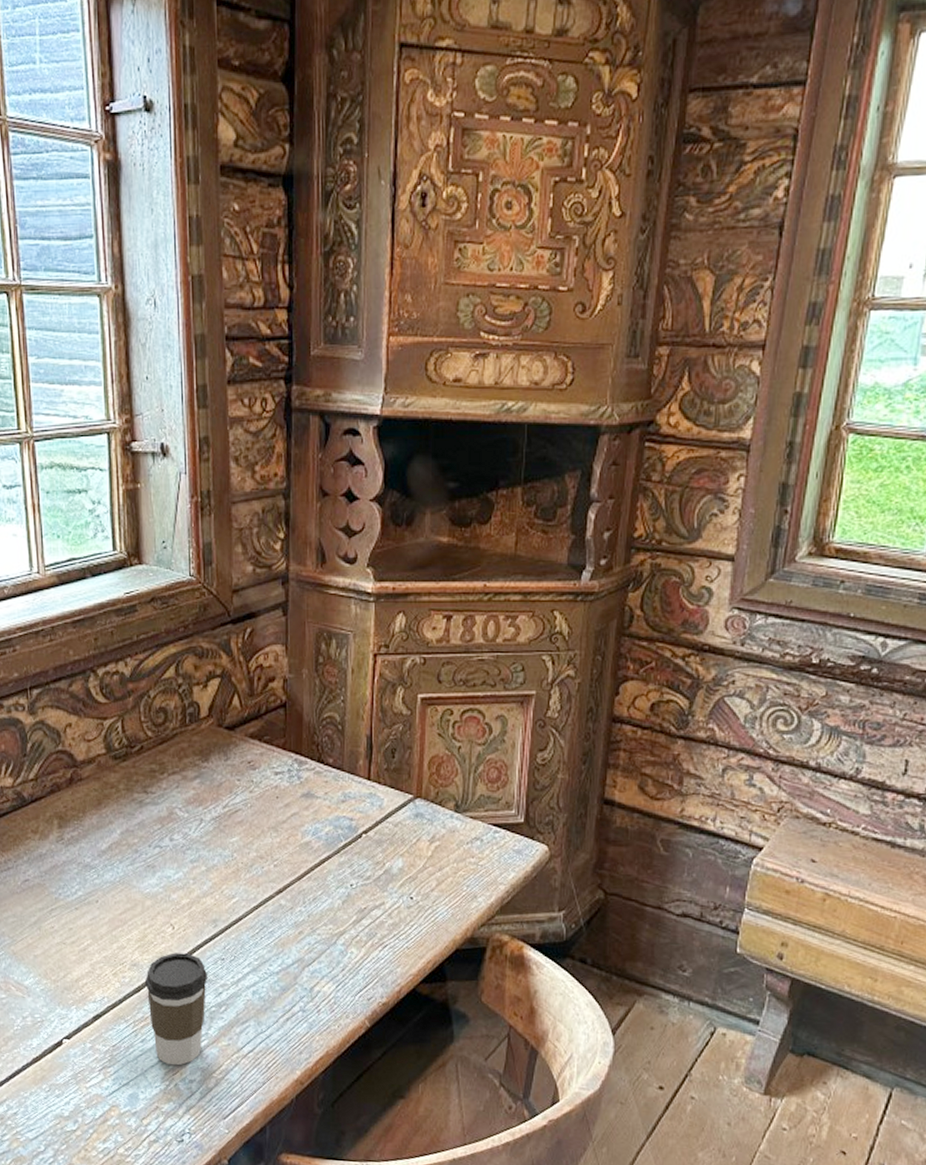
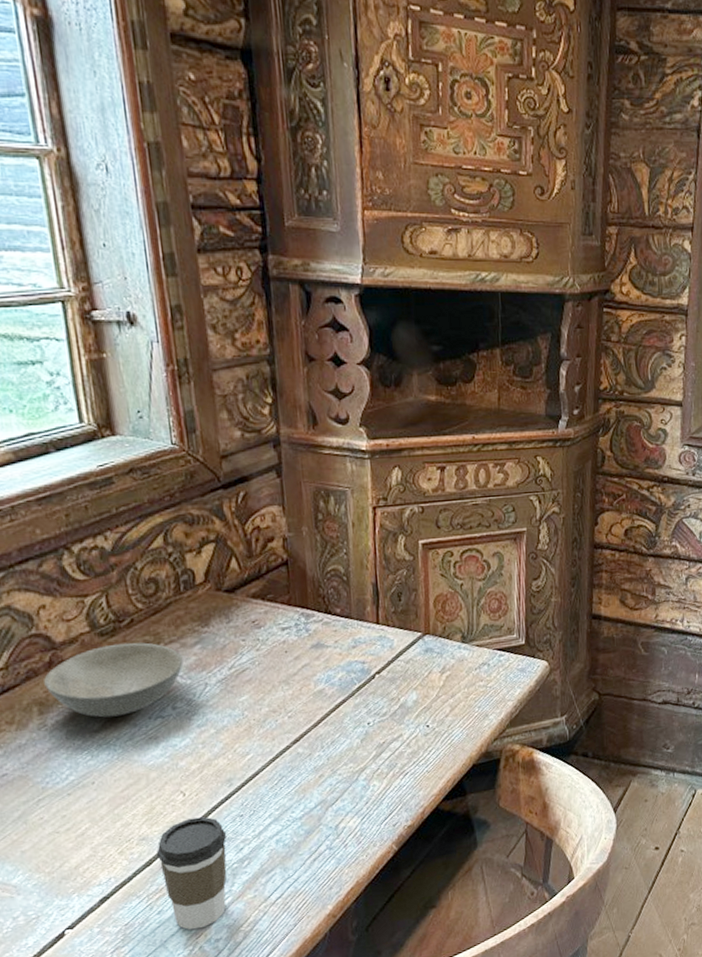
soup bowl: none [65,768,183,840] -> present [44,642,184,718]

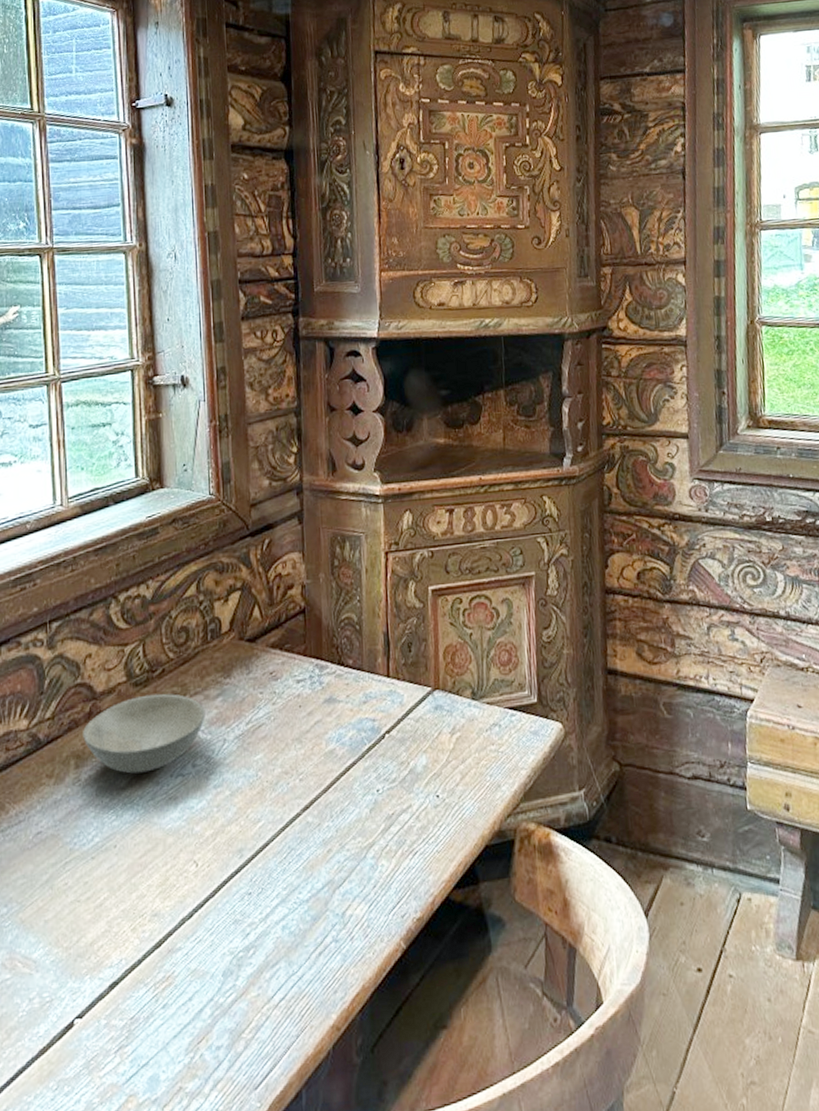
coffee cup: present [157,816,227,930] -> none [167,892,235,1032]

